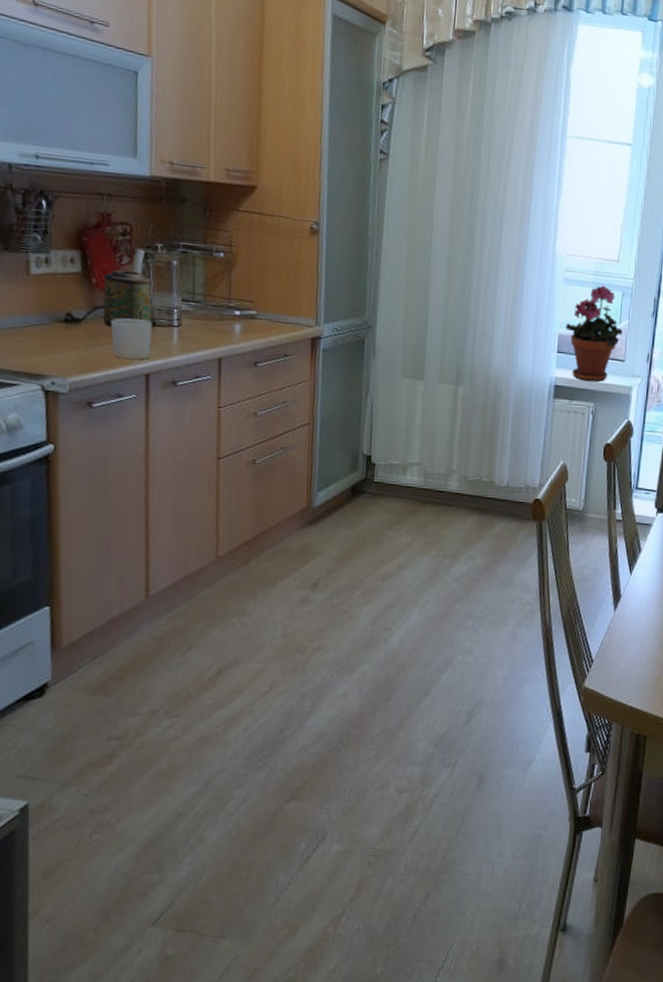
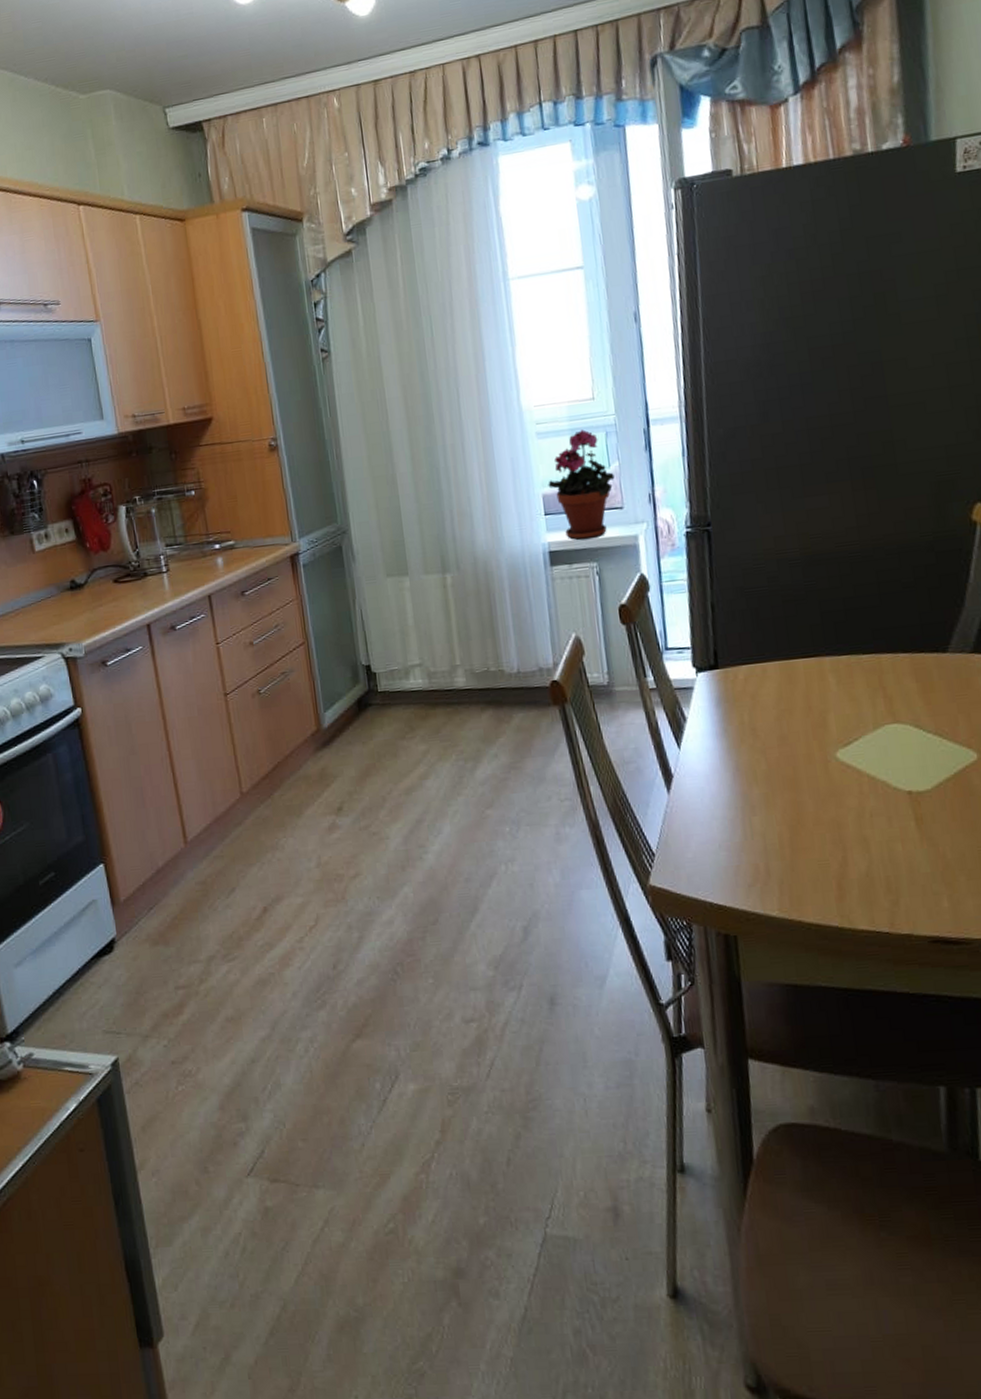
canister: present [102,270,152,327] -> none [95,527,143,586]
mug: present [110,318,153,360] -> none [108,572,148,615]

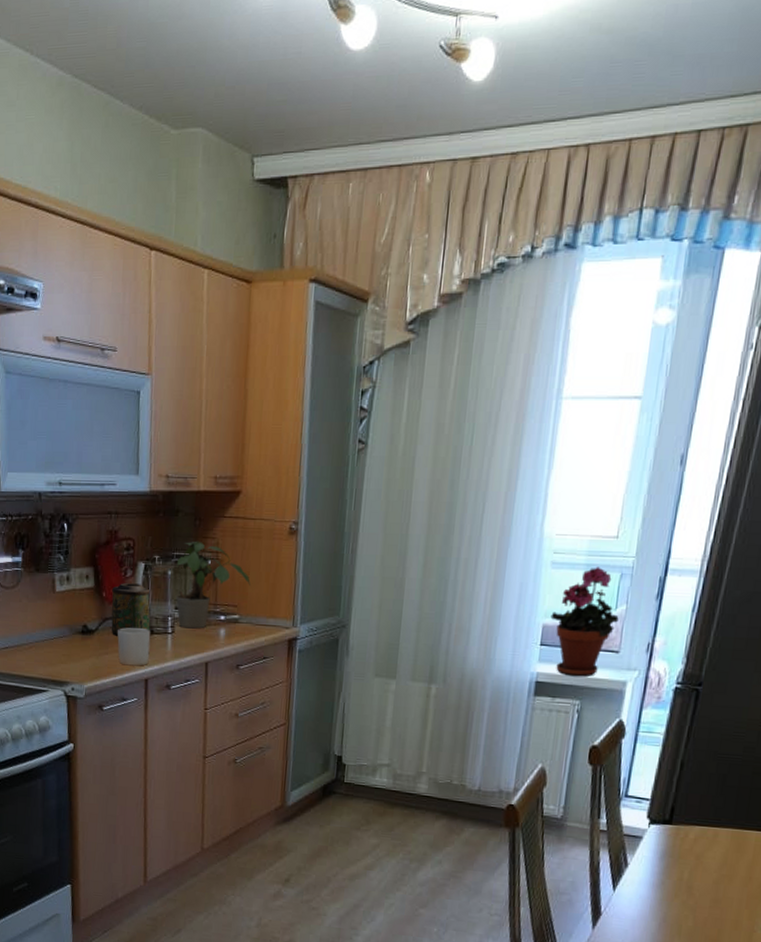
canister: none [95,527,143,586] -> present [111,583,150,636]
mug: none [108,572,148,615] -> present [117,627,151,666]
potted plant: none [160,474,240,565] -> present [176,541,251,629]

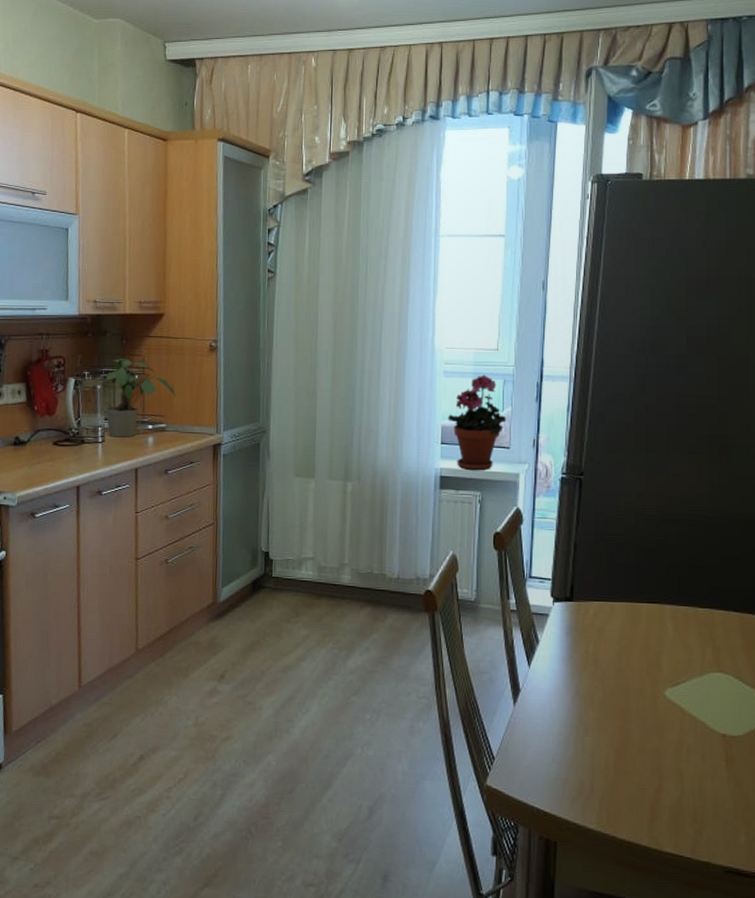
canister: present [111,583,150,636] -> none [43,397,81,446]
mug: present [117,627,151,666] -> none [48,437,82,474]

